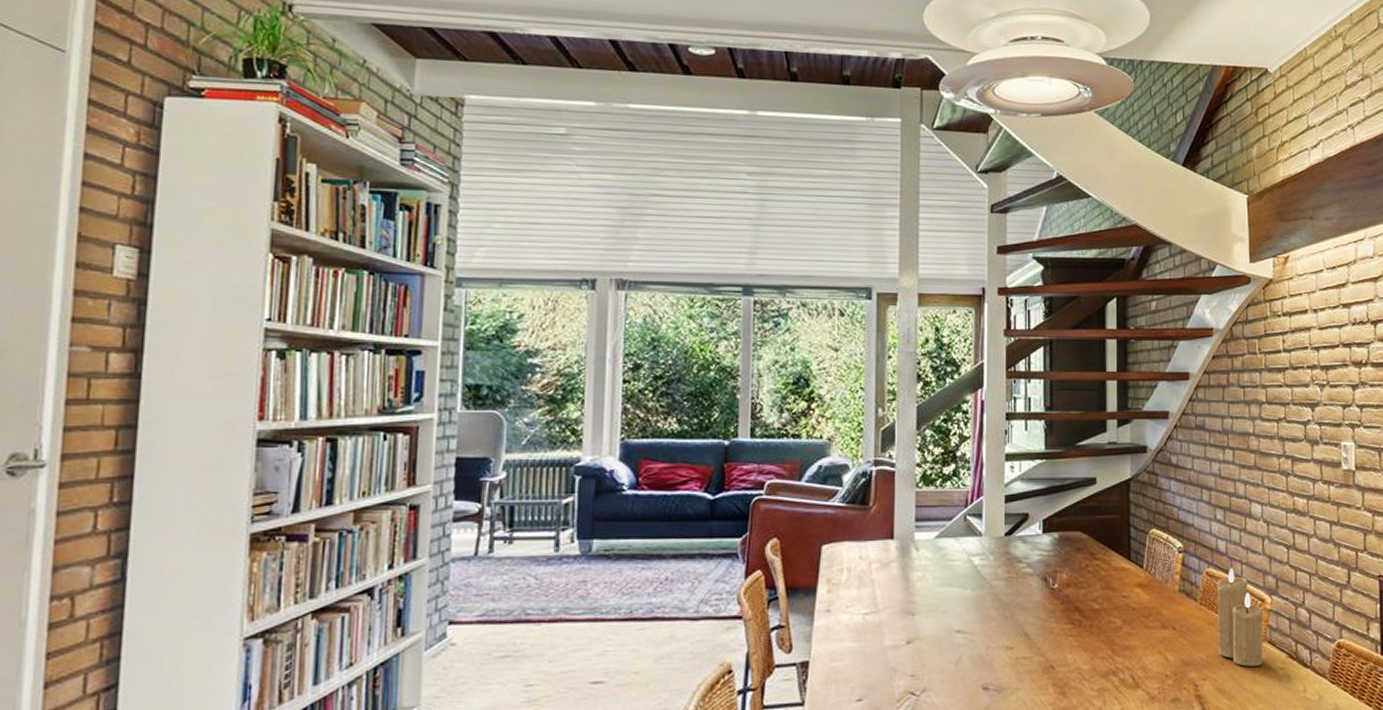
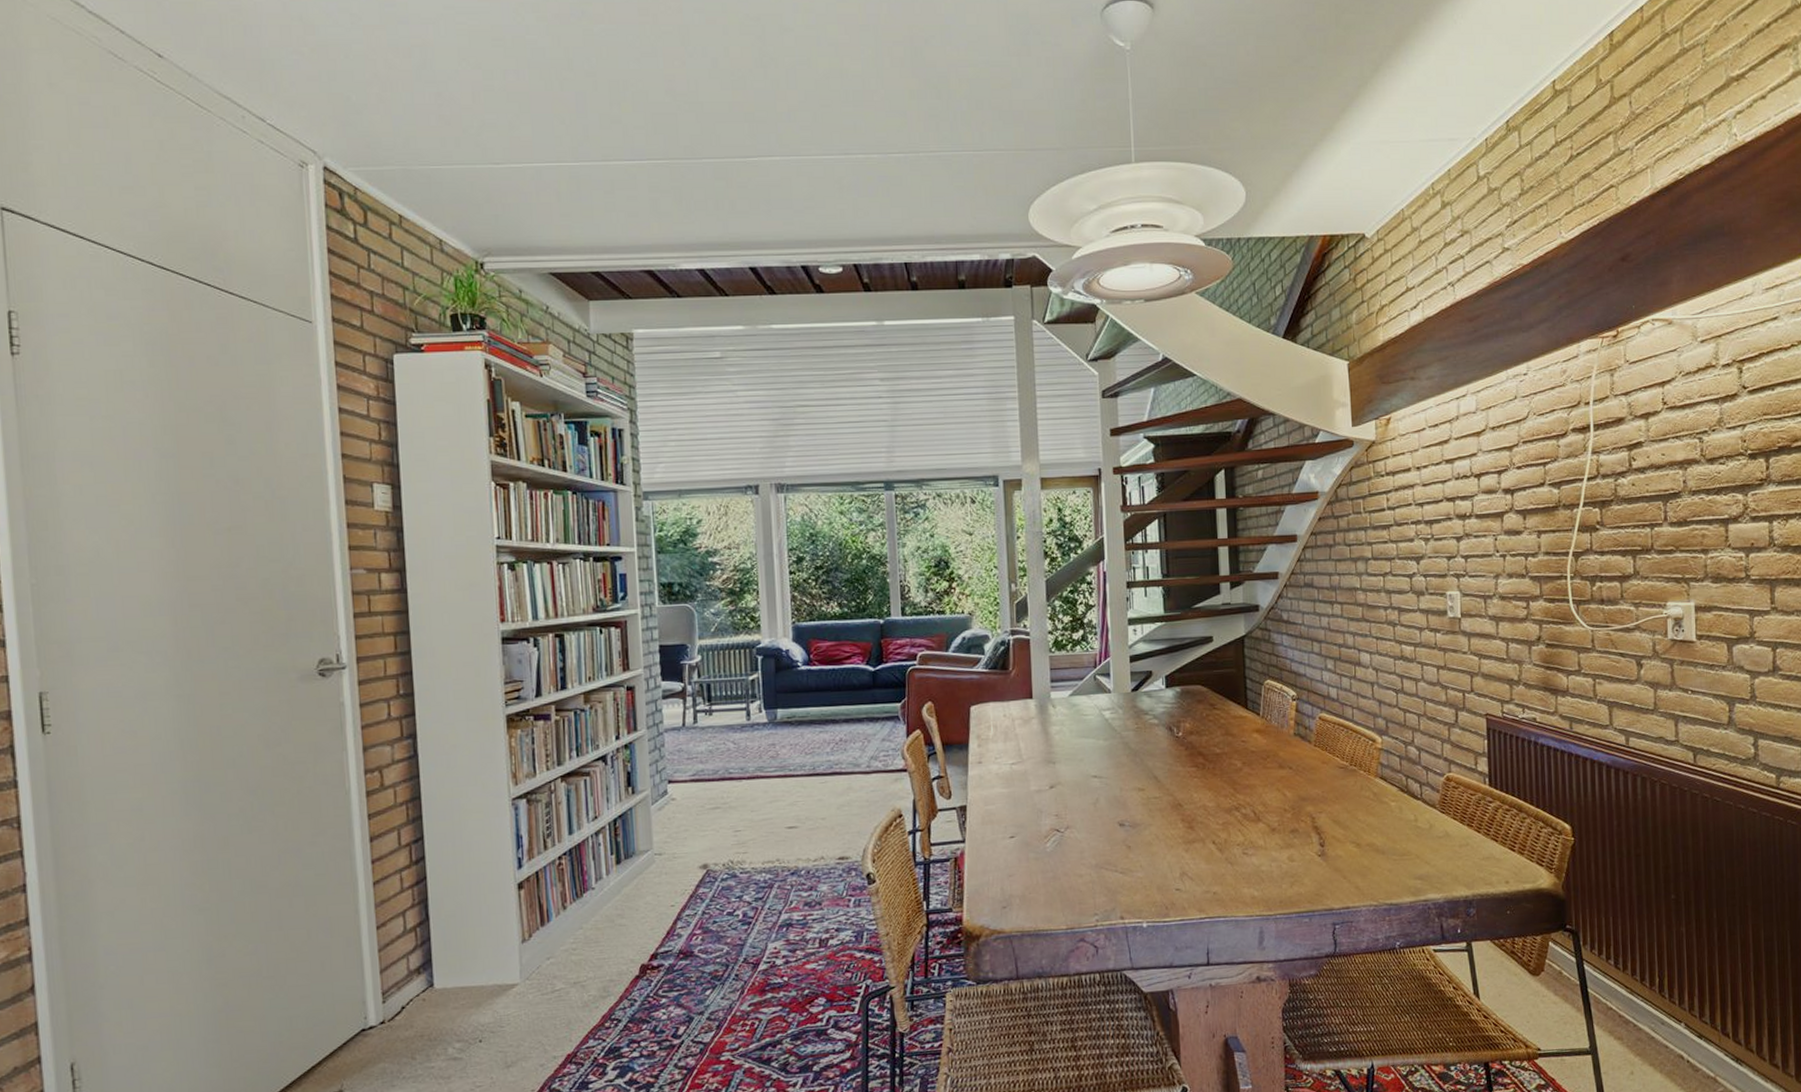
candle: present [1217,568,1263,667] -> none [1330,712,1375,800]

